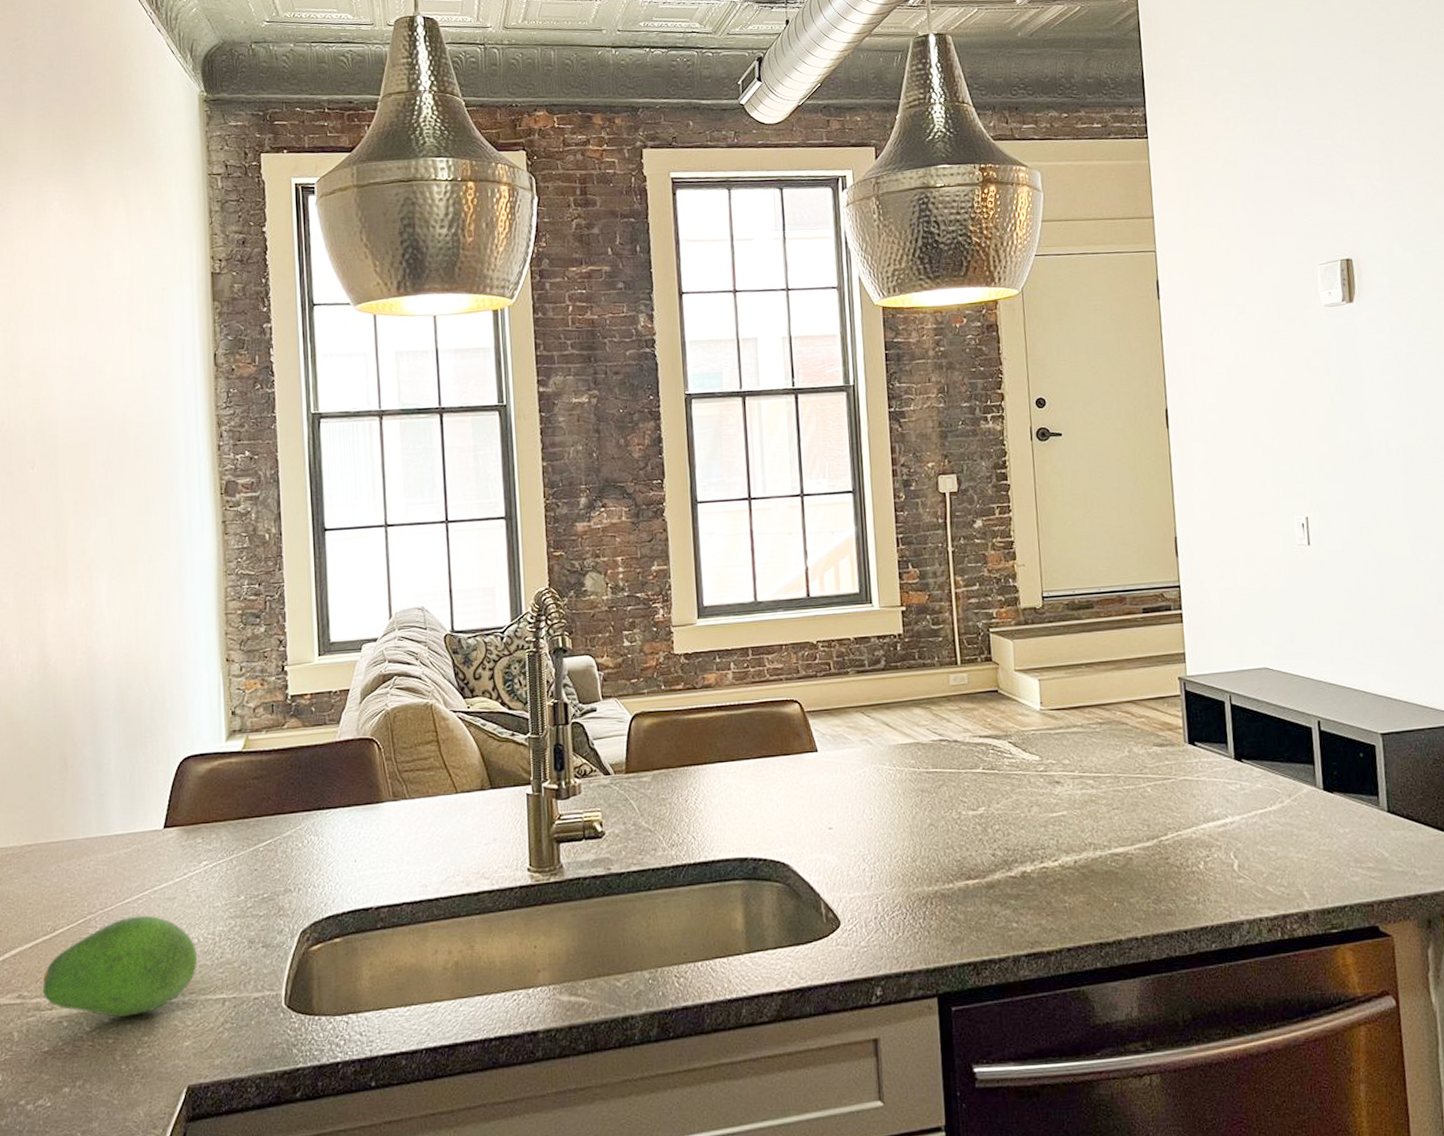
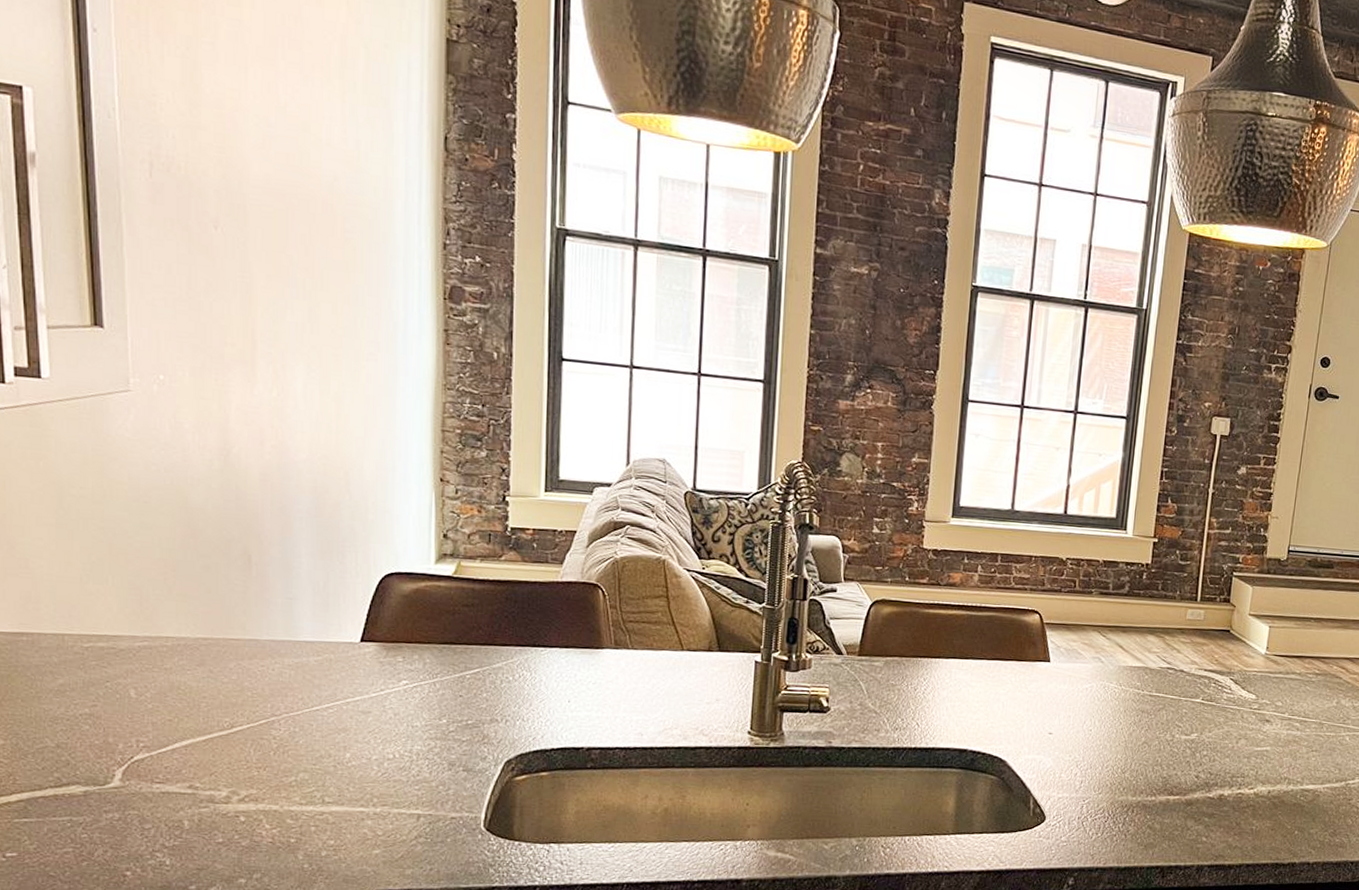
fruit: present [42,915,198,1018] -> none [217,724,392,820]

